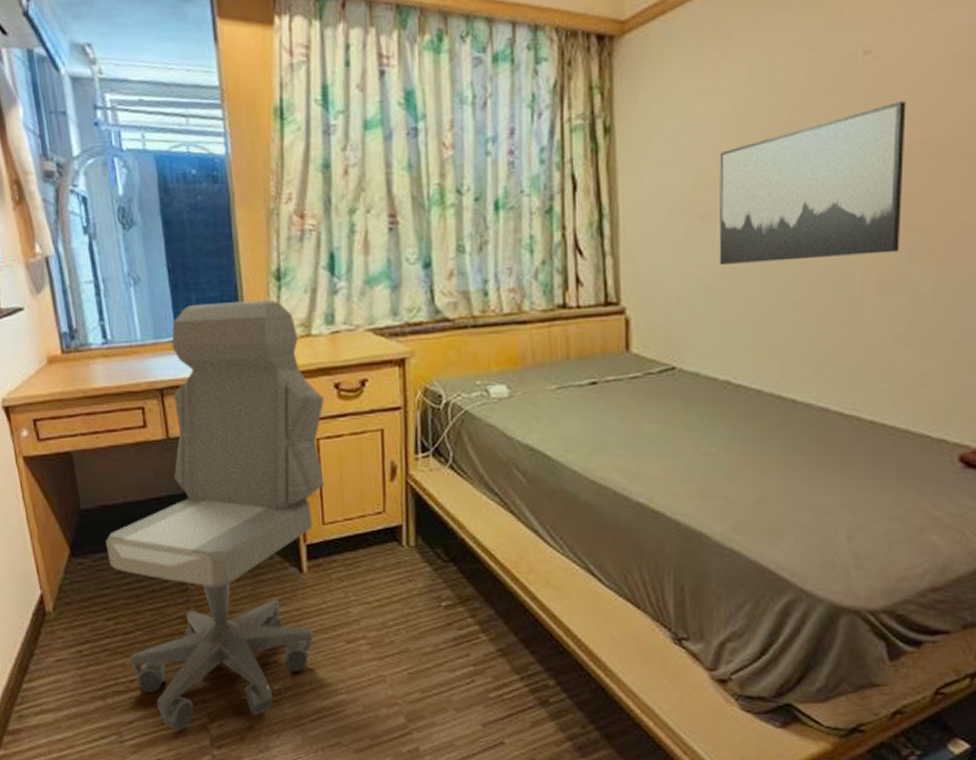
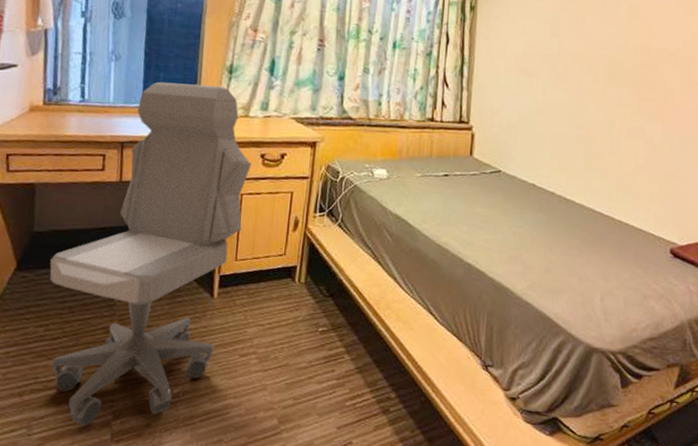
wall art: present [719,101,906,264] -> none [534,21,651,114]

